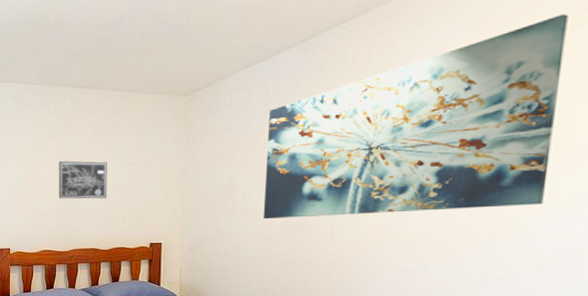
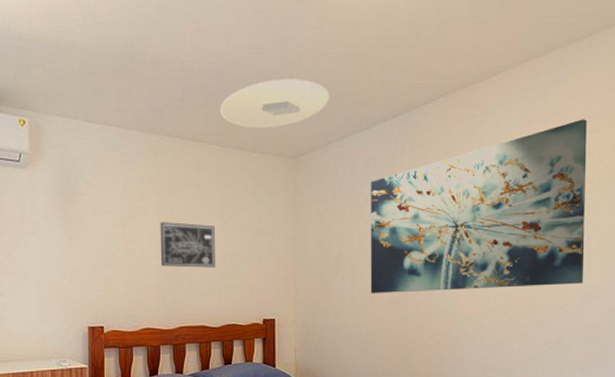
ceiling light: none [115,18,229,71] -> present [220,79,330,129]

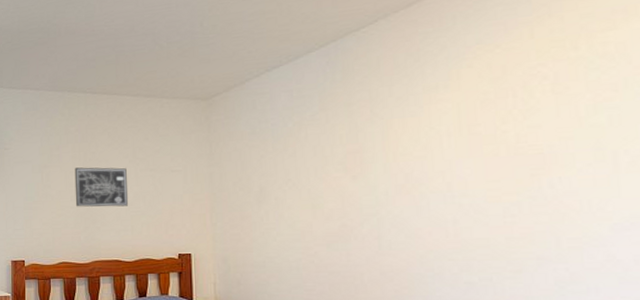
ceiling light: present [220,79,330,129] -> none [129,25,245,77]
wall art: present [370,119,587,293] -> none [296,16,610,227]

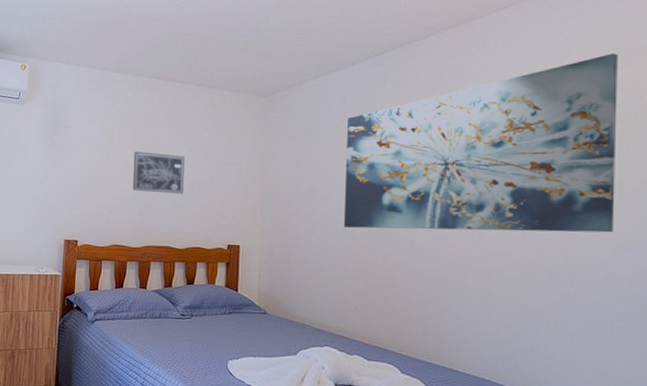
wall art: none [296,16,610,227] -> present [343,53,618,233]

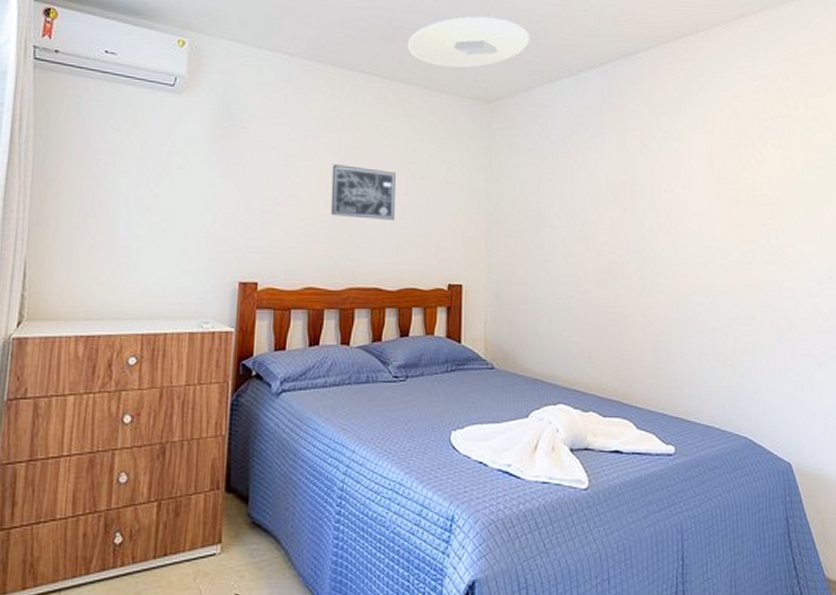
ceiling light: none [195,23,307,69] -> present [407,16,531,68]
wall art: present [343,53,618,233] -> none [574,81,816,264]

